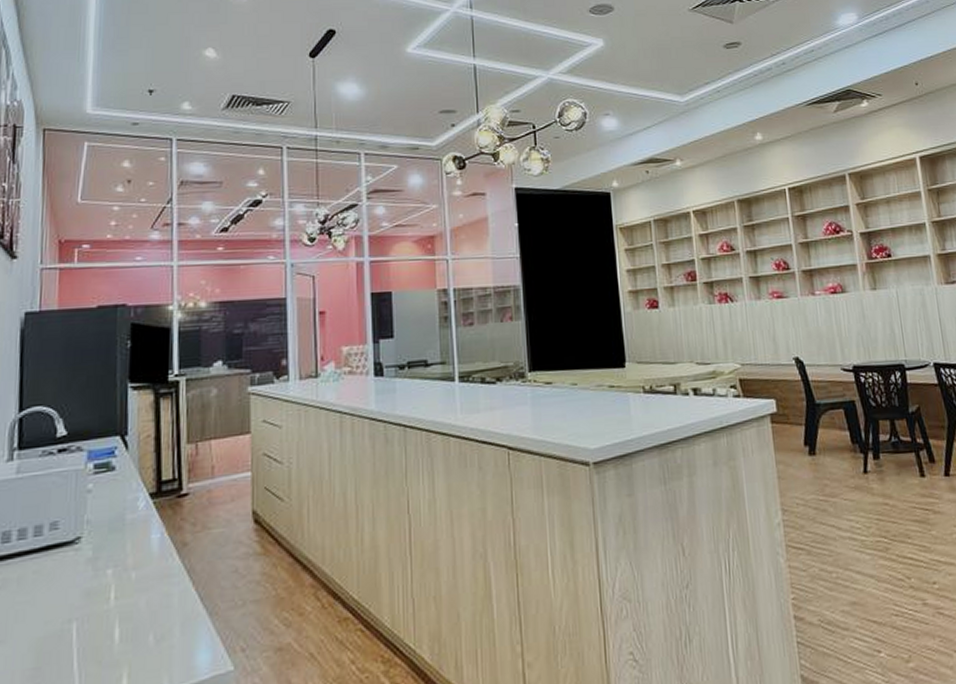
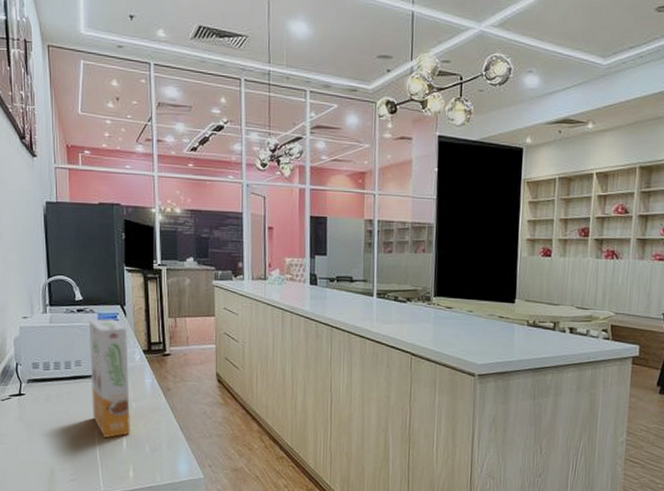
cereal box: none [70,456,128,634] -> present [88,319,131,439]

